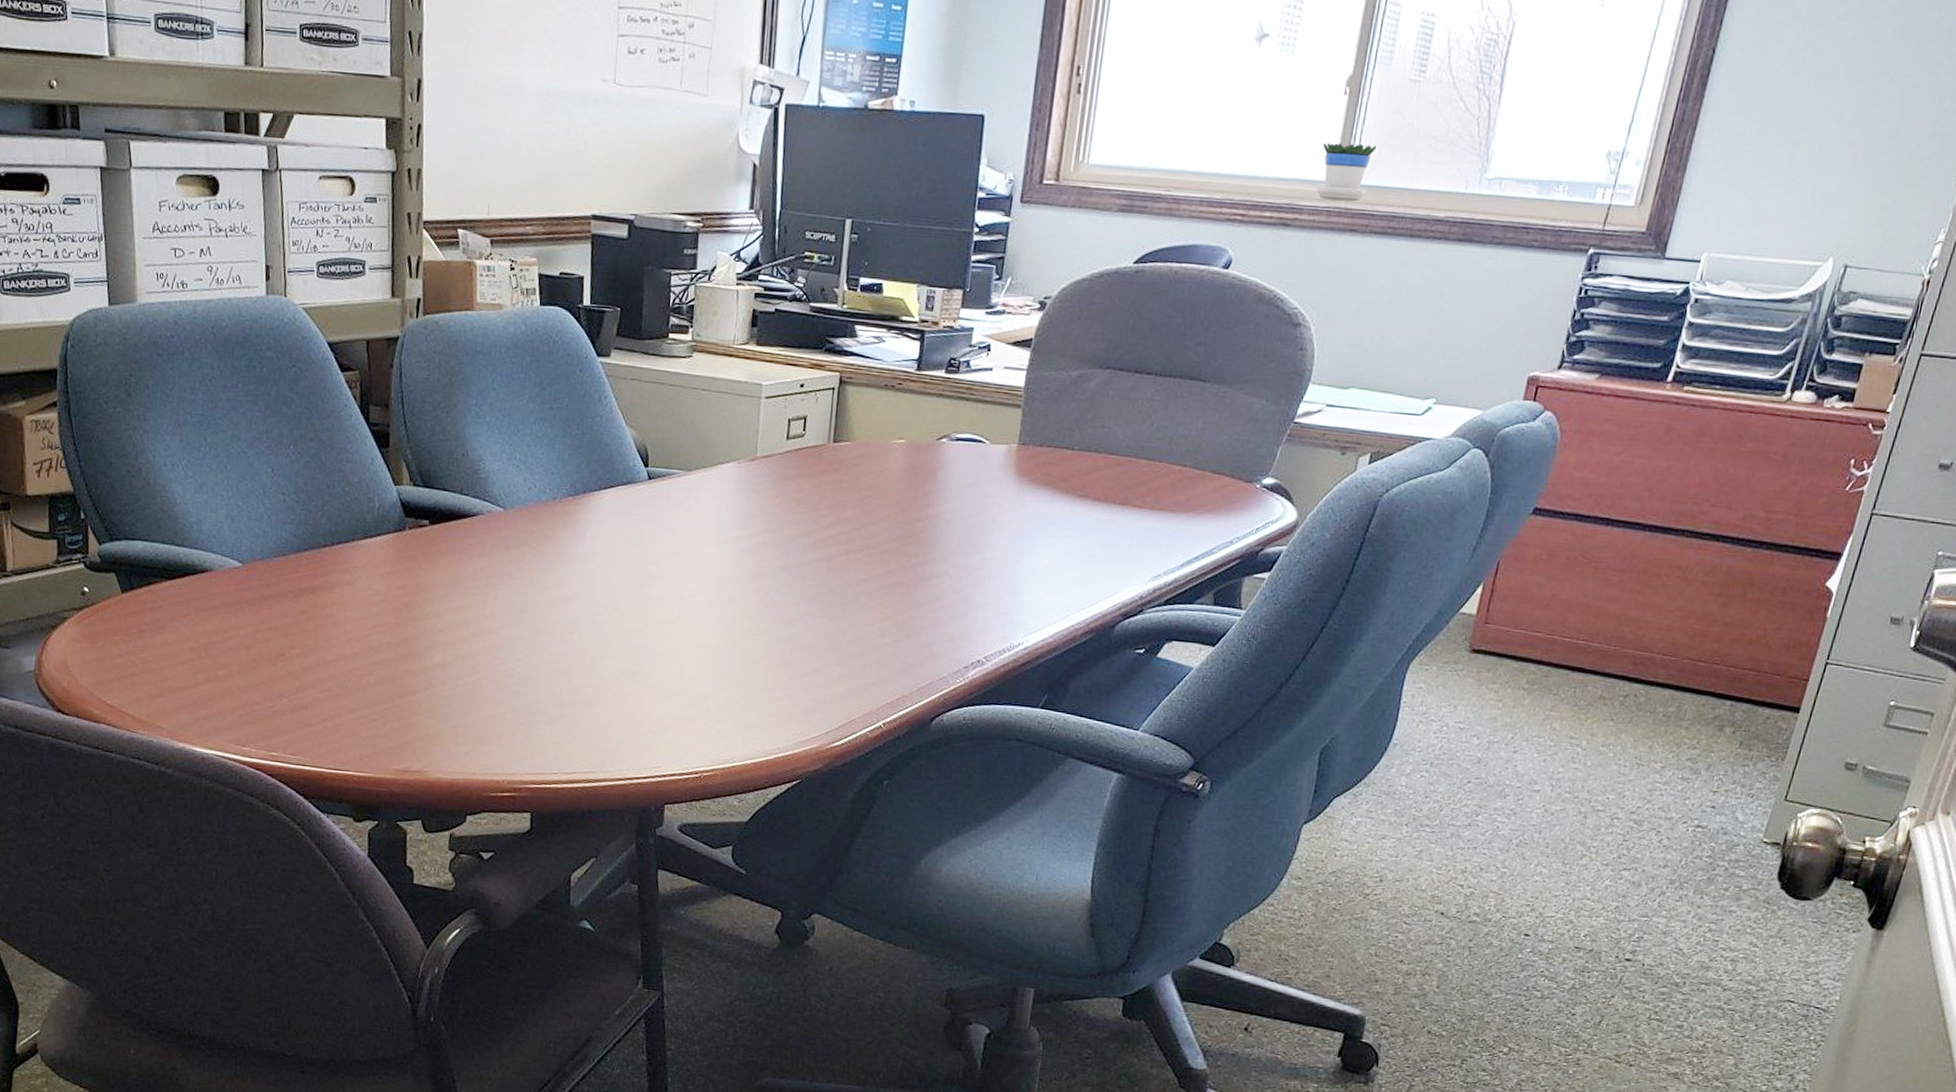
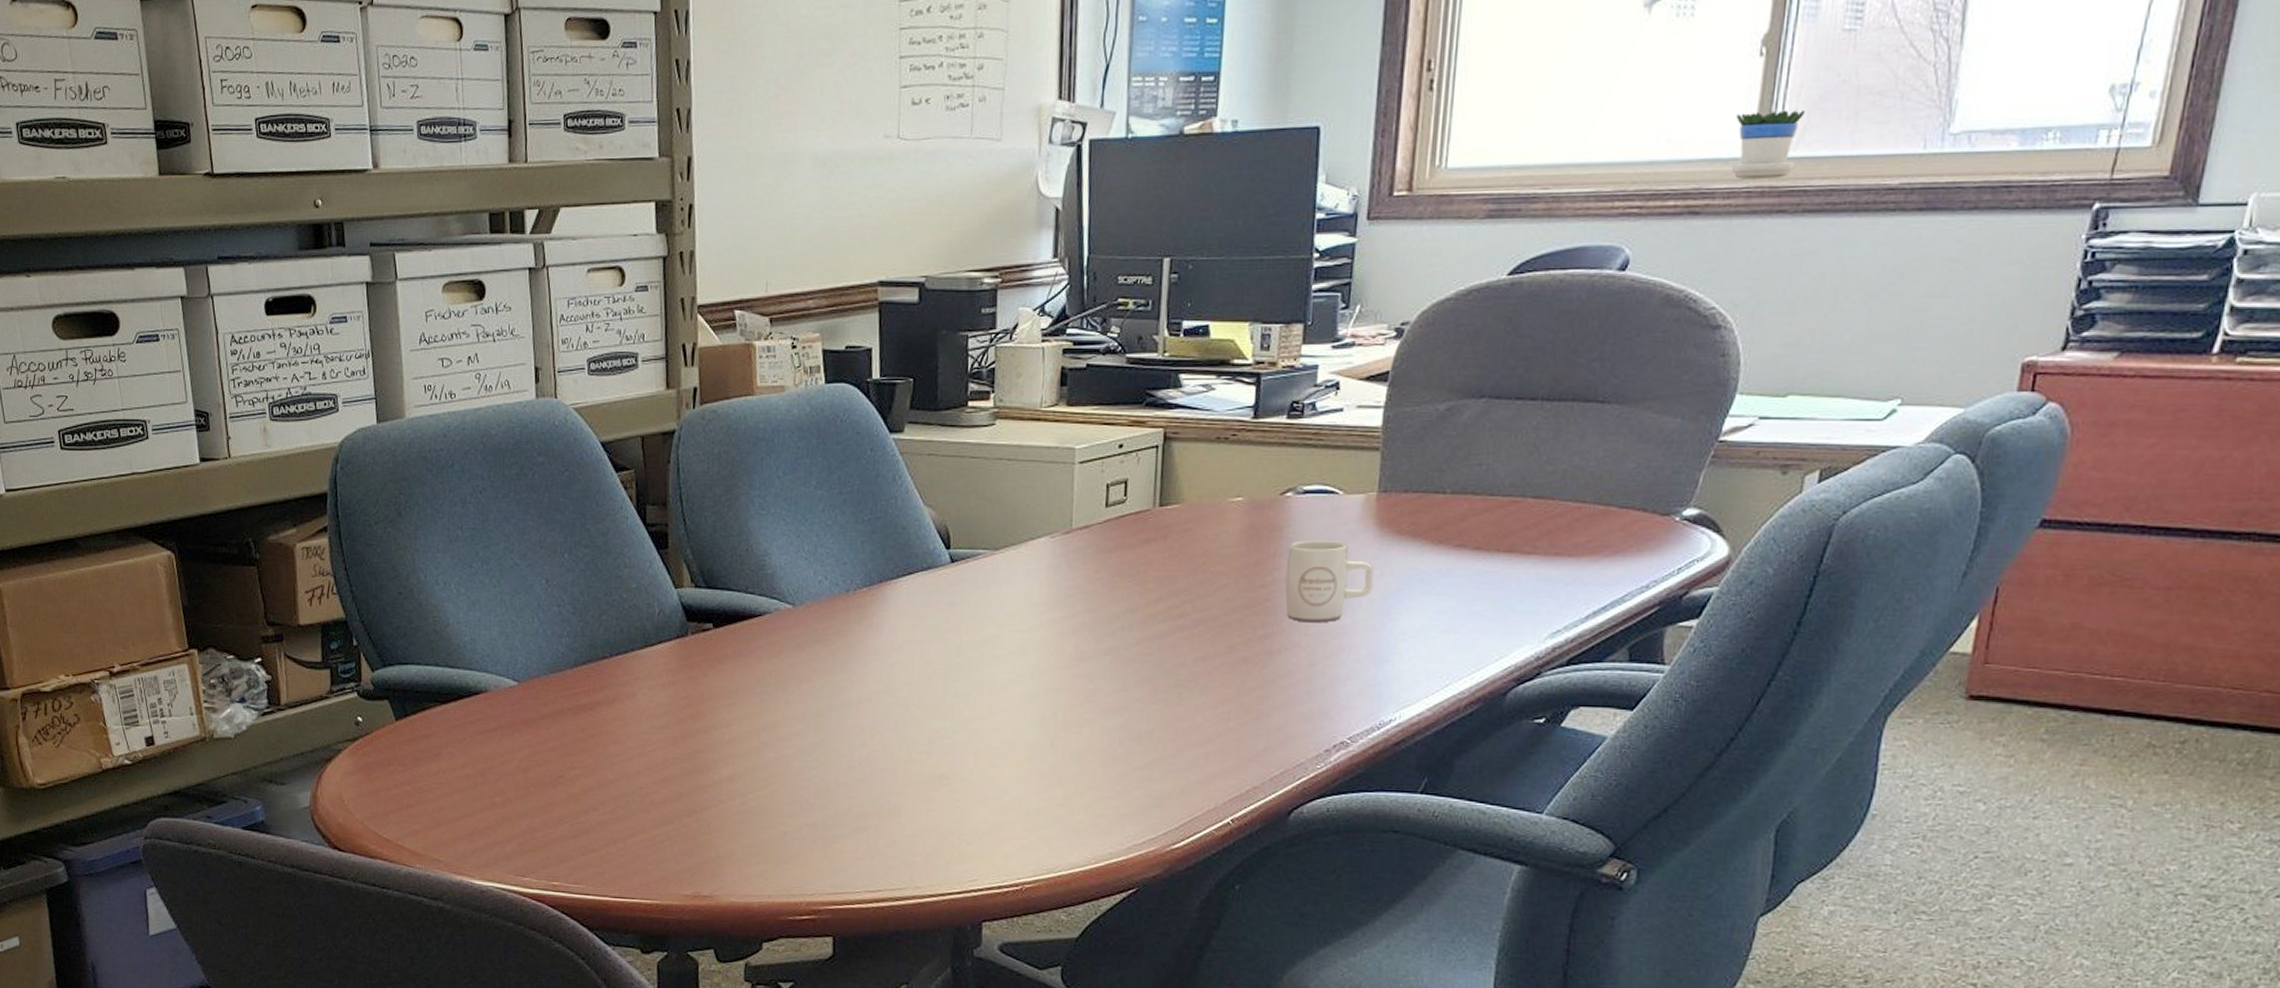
mug: none [936,482,1012,556] -> present [1284,540,1374,623]

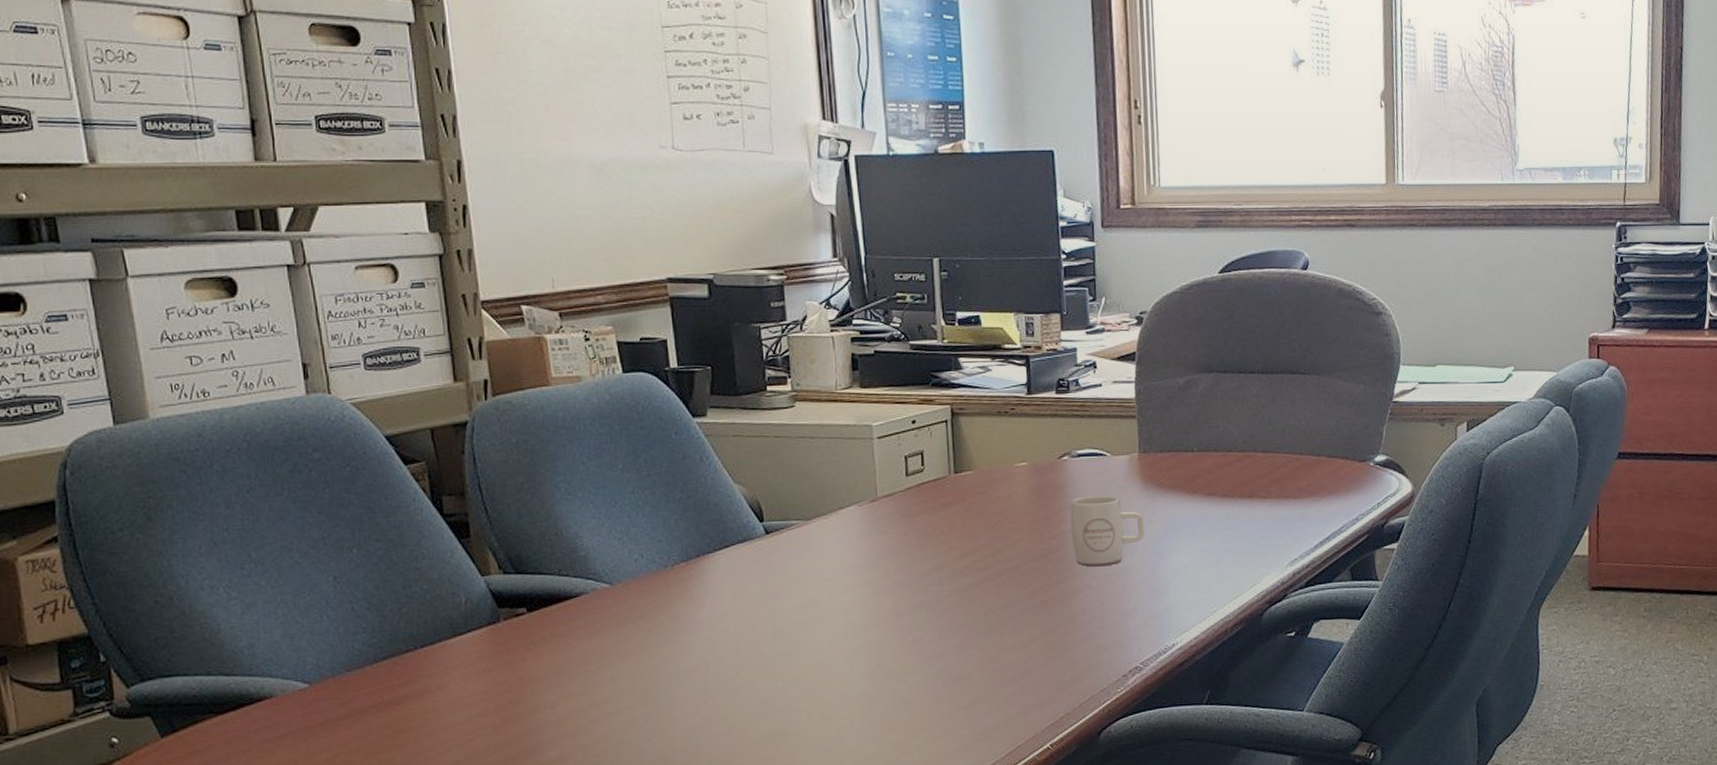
flowerpot: present [1732,109,1806,179] -> none [1371,149,1418,200]

